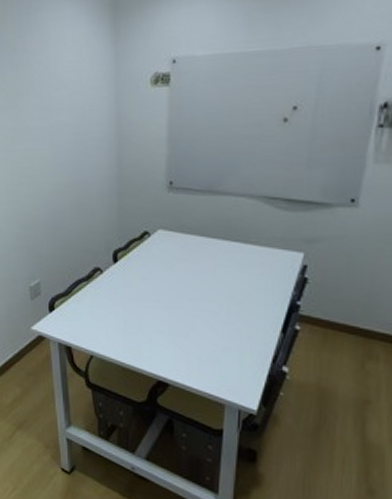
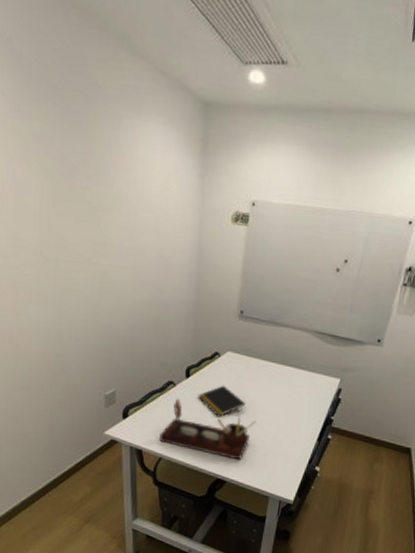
desk organizer: none [89,287,200,358] -> present [159,398,256,460]
notepad: none [128,269,185,307] -> present [198,385,246,418]

